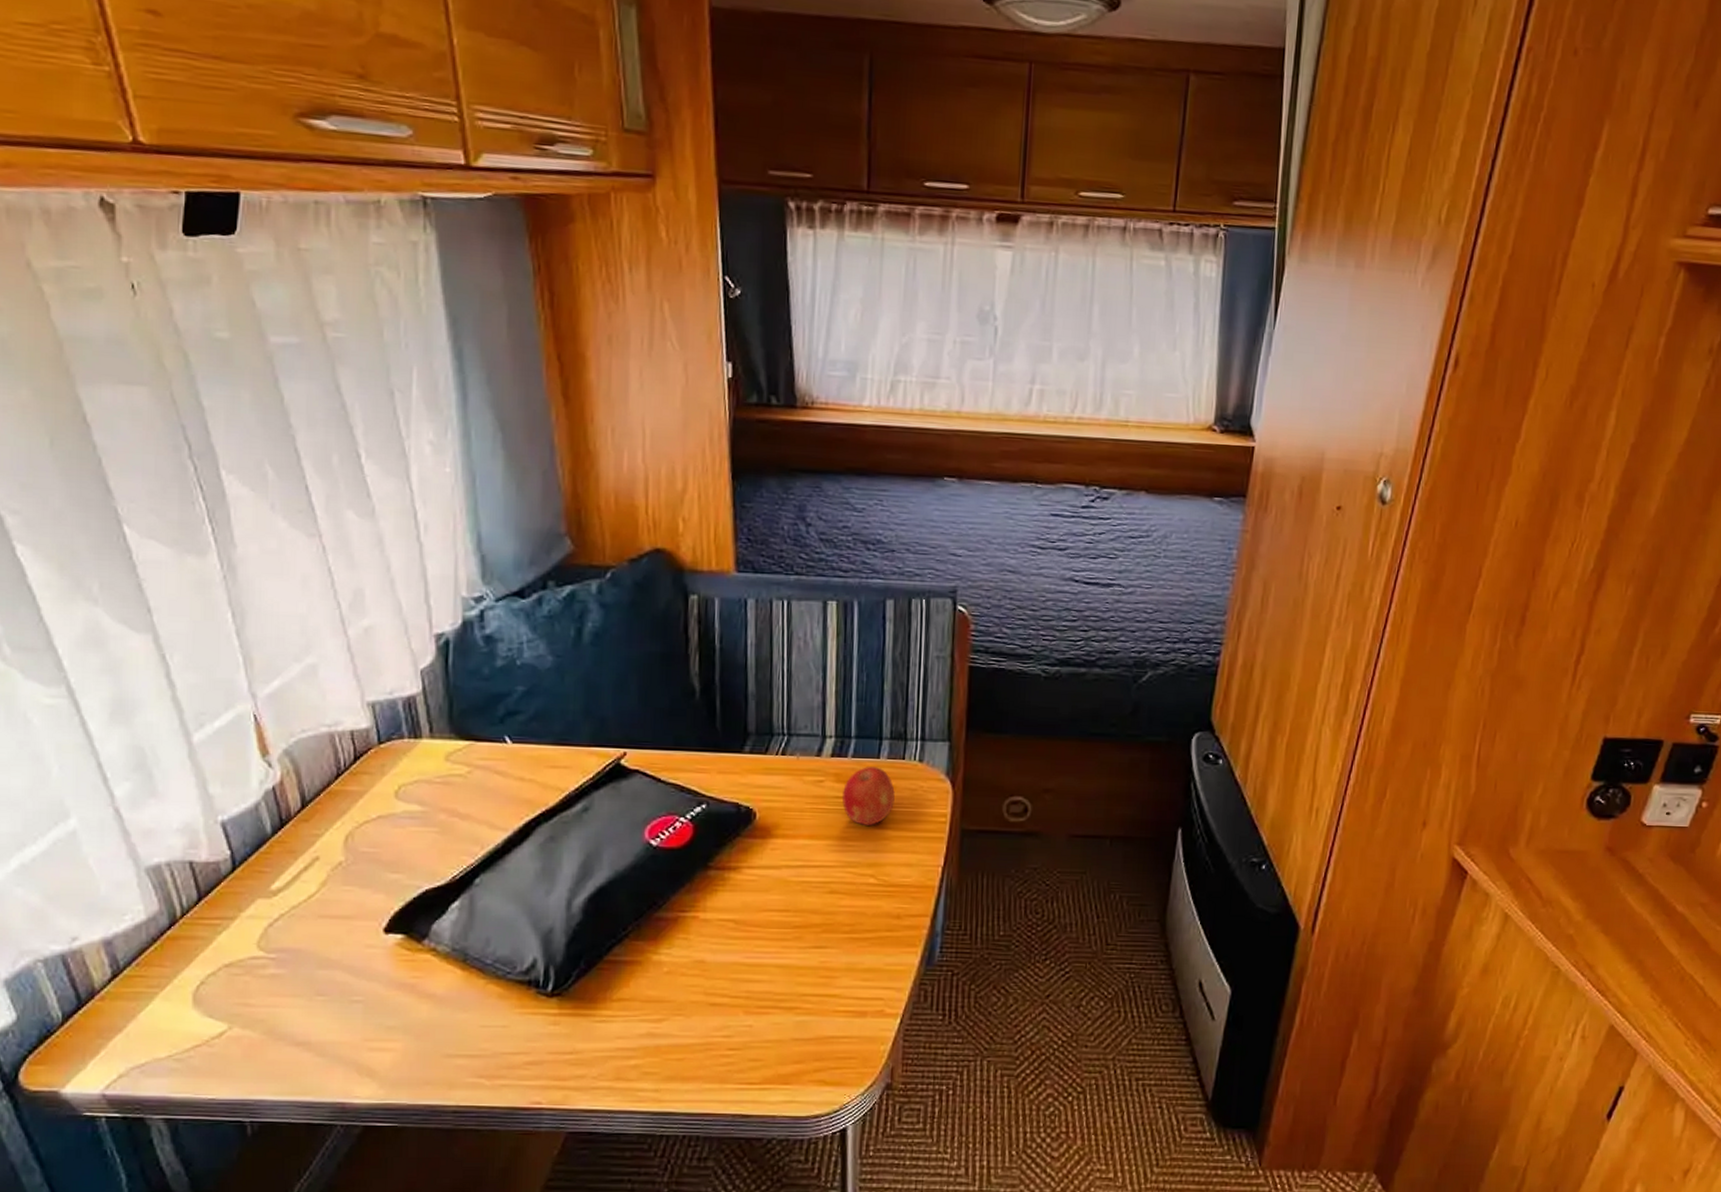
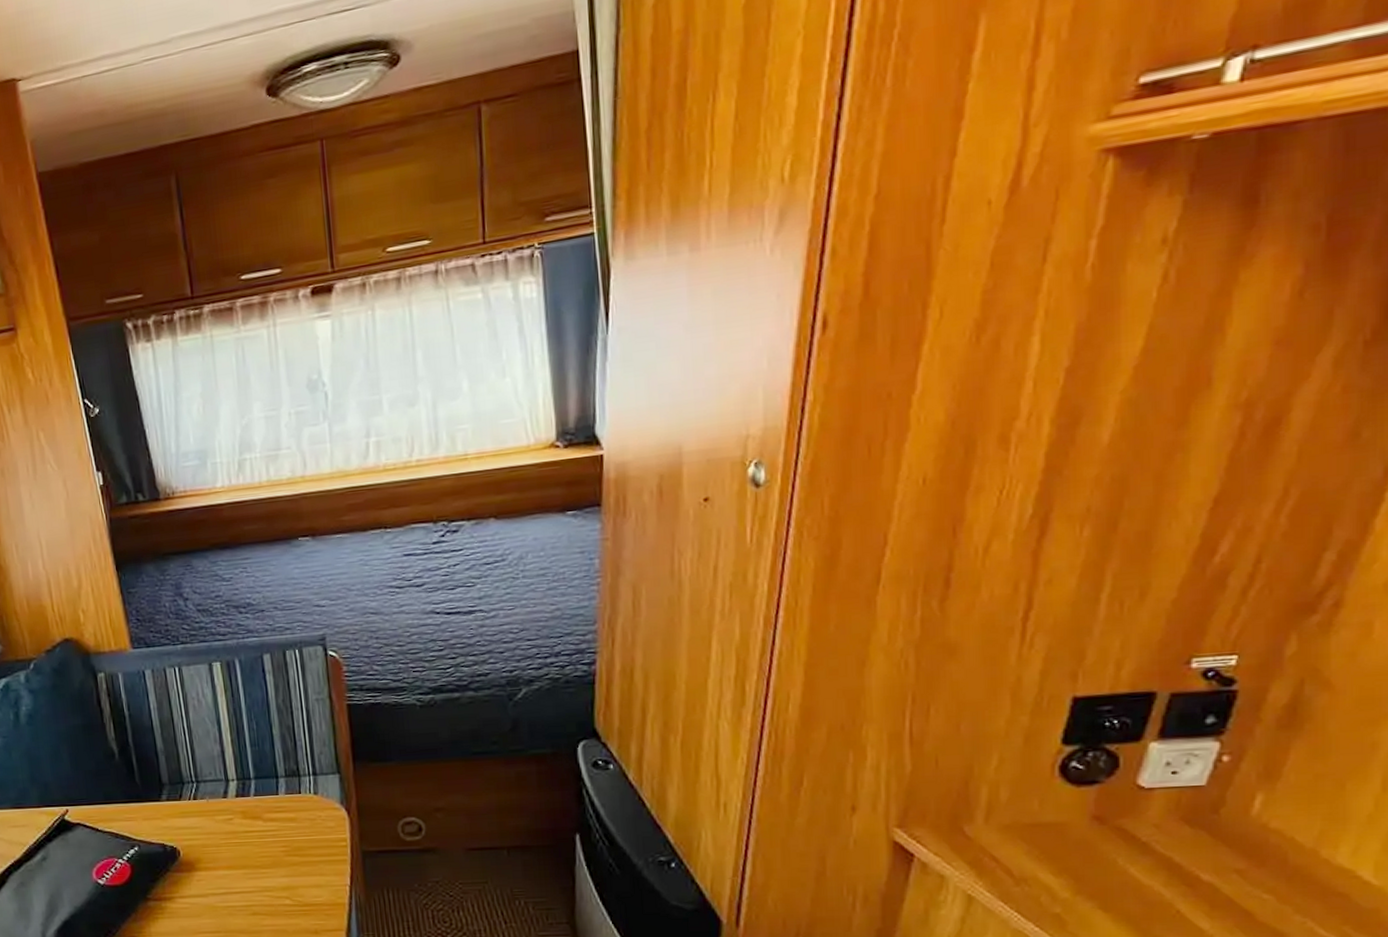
fruit: present [842,767,895,825] -> none [250,802,298,854]

